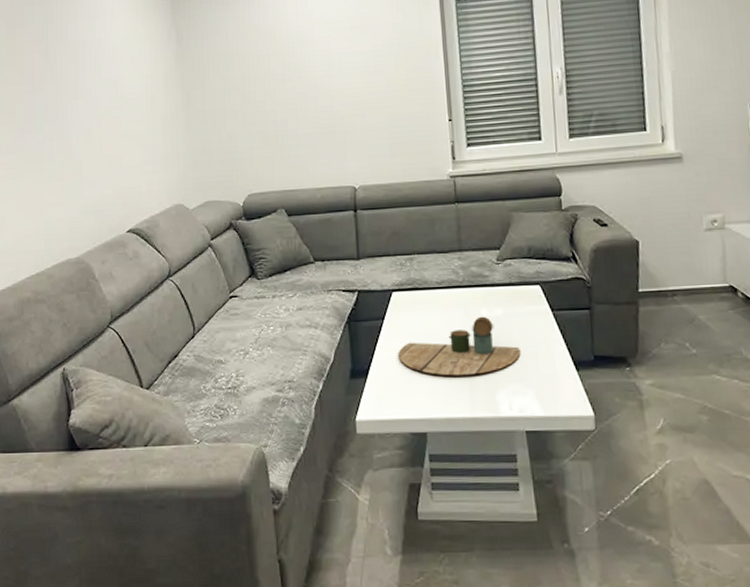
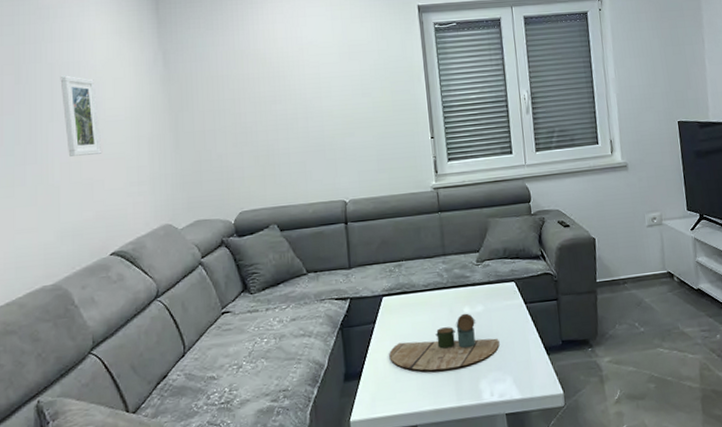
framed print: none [83,53,120,133] -> present [60,75,102,157]

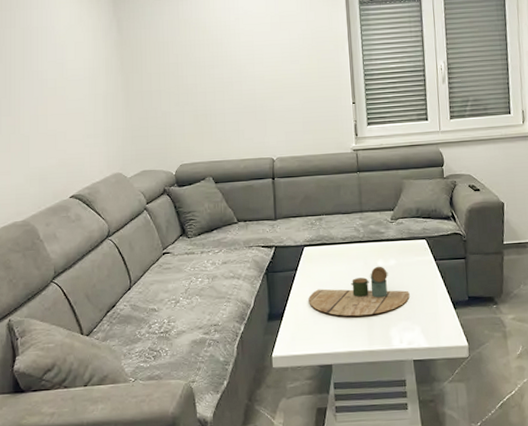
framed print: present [60,75,102,157] -> none [30,39,65,110]

